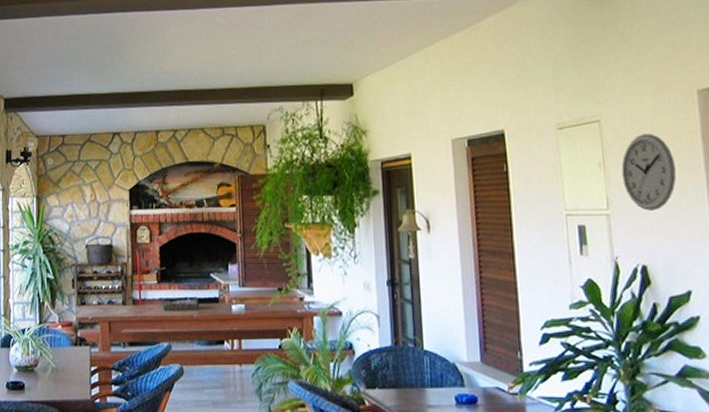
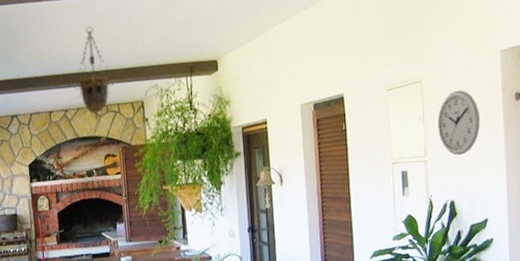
hanging lantern: none [183,39,234,144] -> present [72,26,115,120]

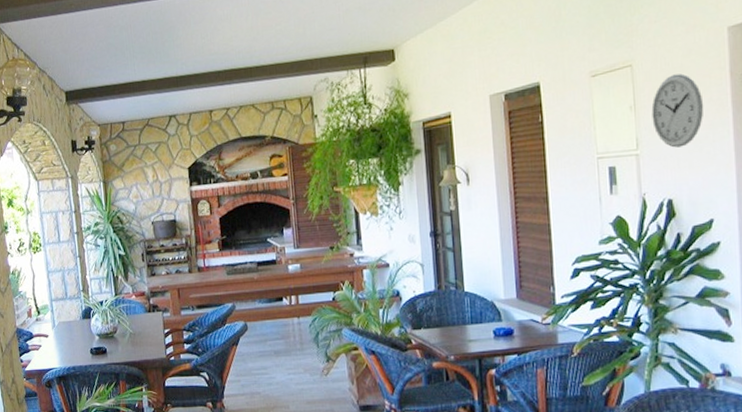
hanging lantern: present [72,26,115,120] -> none [234,17,281,118]

